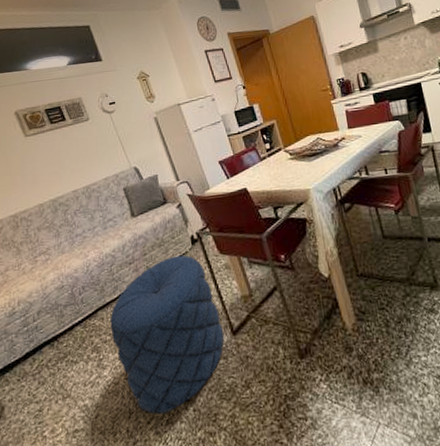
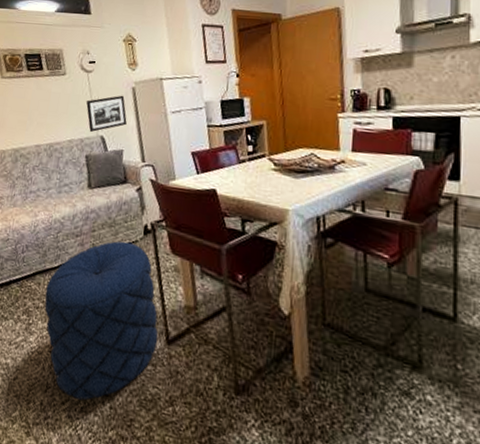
picture frame: none [113,126,156,167] -> present [86,95,127,133]

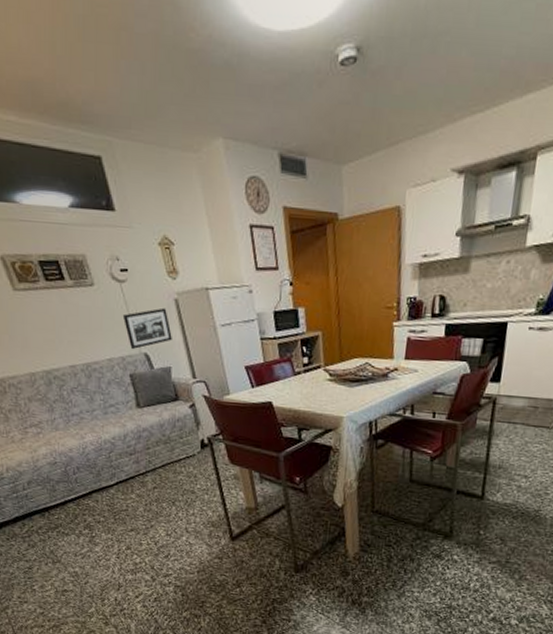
pouf: present [44,241,159,401] -> none [105,456,223,593]

